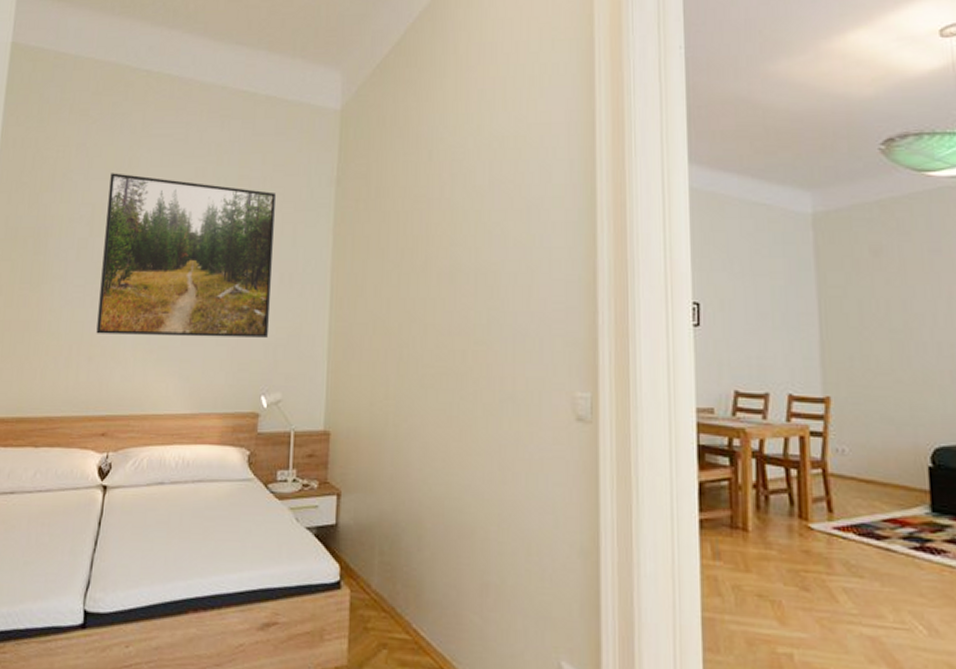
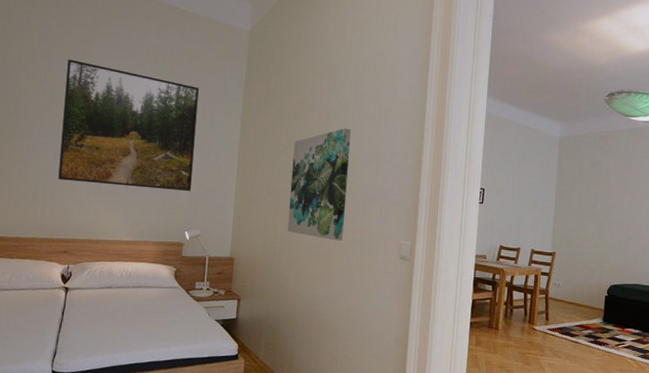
wall art: none [404,230,488,398] -> present [287,128,351,241]

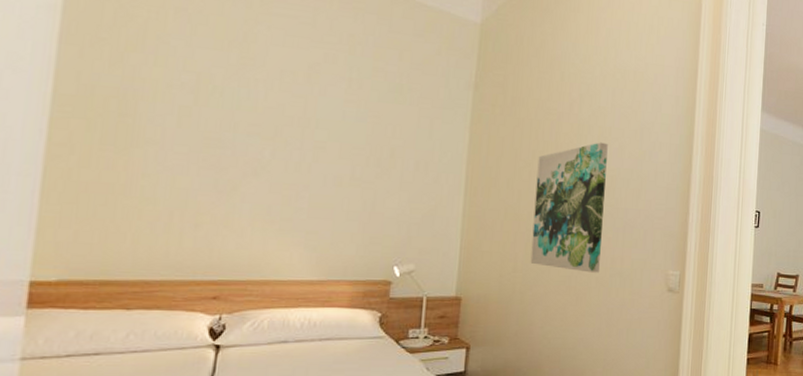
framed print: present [58,59,199,191] -> none [204,44,413,216]

